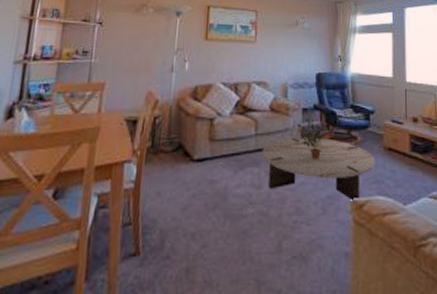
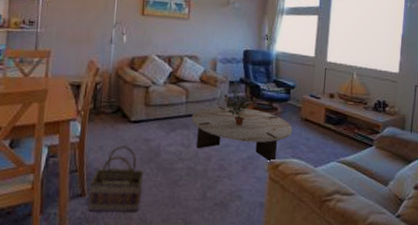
basket: none [142,190,209,275] -> present [87,146,144,213]

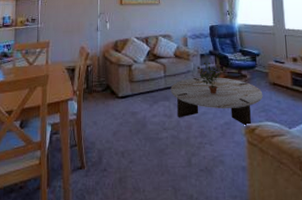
basket: present [87,146,144,213] -> none [87,120,134,183]

